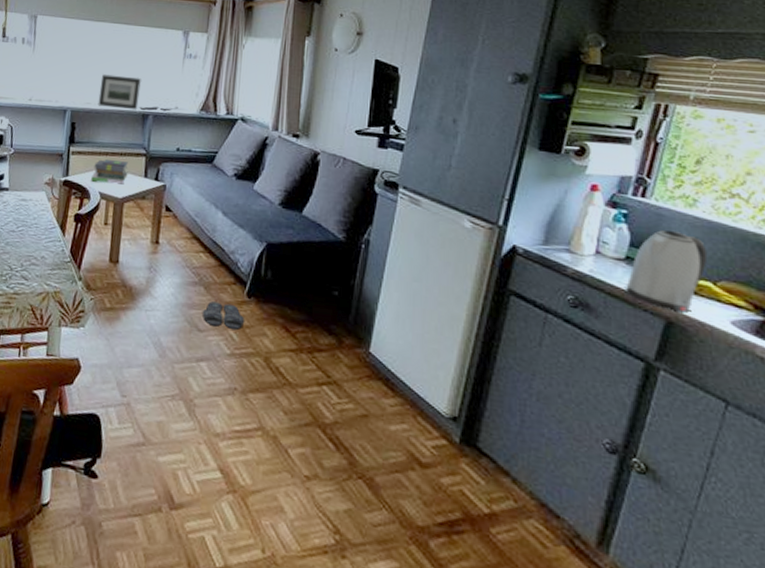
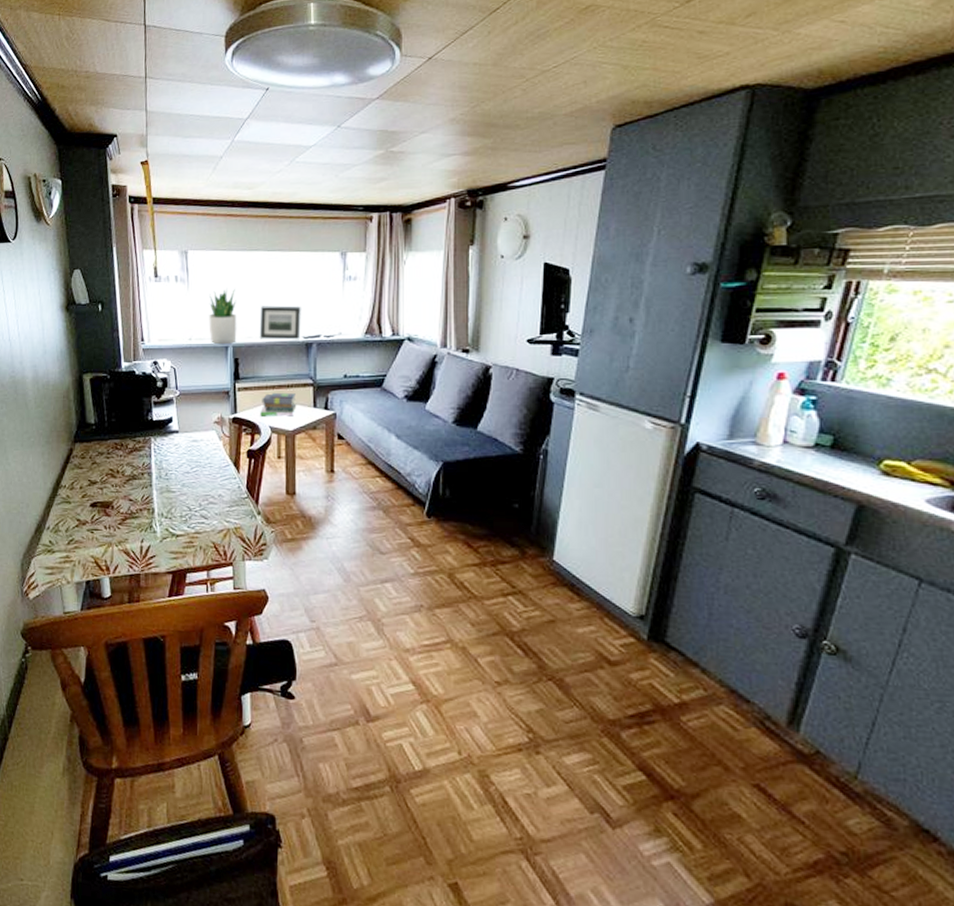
planter: none [49,54,79,108] -> present [209,288,237,344]
slippers: present [202,301,244,331] -> none [383,524,425,550]
kettle: present [626,229,708,313] -> none [815,412,902,495]

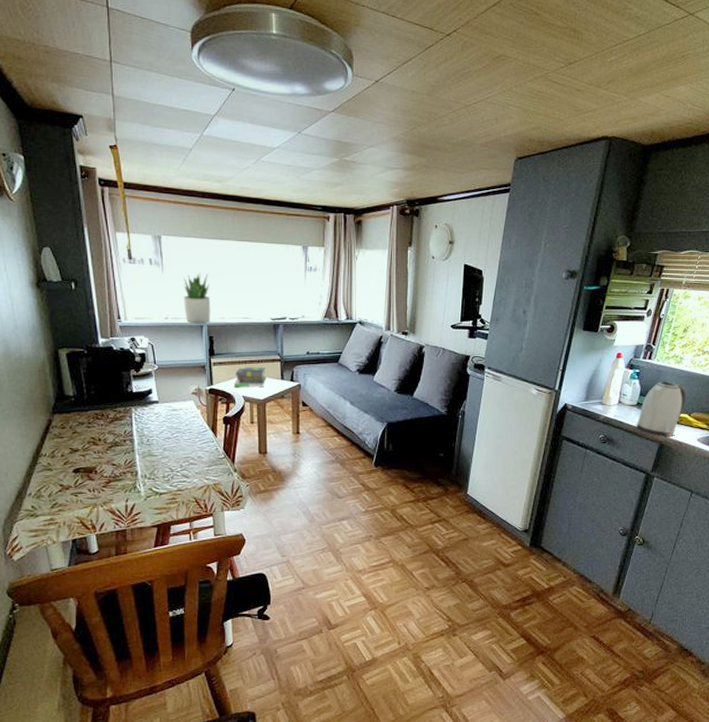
picture frame: present [259,305,301,340] -> none [231,290,269,321]
kettle: none [815,412,902,495] -> present [636,381,687,437]

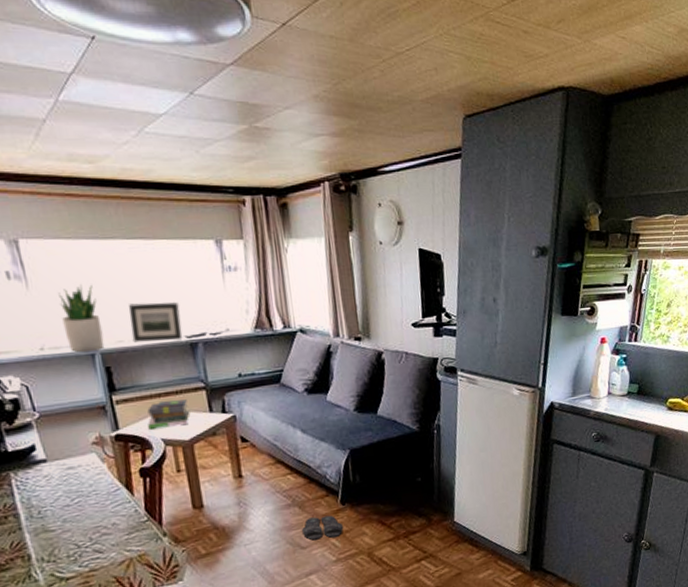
picture frame: none [231,290,269,321] -> present [128,302,183,343]
slippers: none [340,474,373,493] -> present [301,515,343,541]
kettle: present [636,381,687,437] -> none [629,364,678,427]

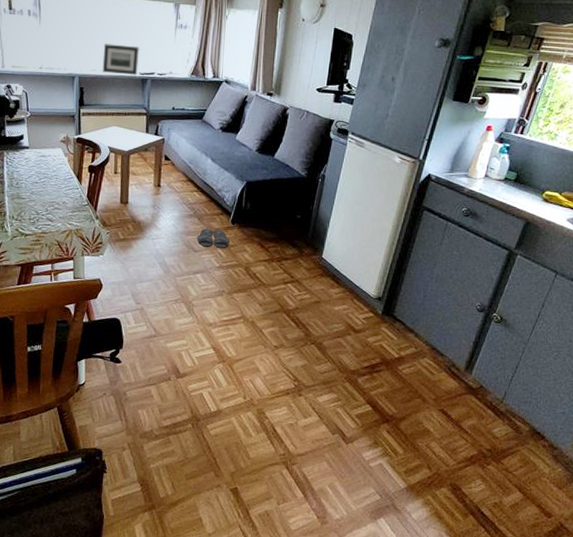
planter: present [59,285,105,352] -> none [58,25,84,74]
books: present [147,399,191,429] -> none [101,119,132,140]

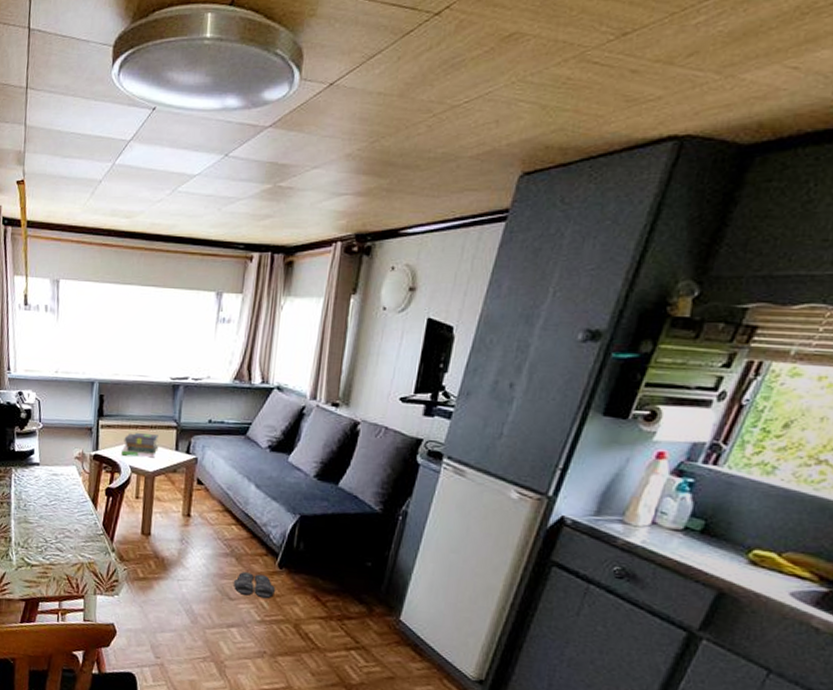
books: none [101,119,132,140] -> present [121,433,159,458]
picture frame: present [102,44,139,76] -> none [126,343,171,381]

